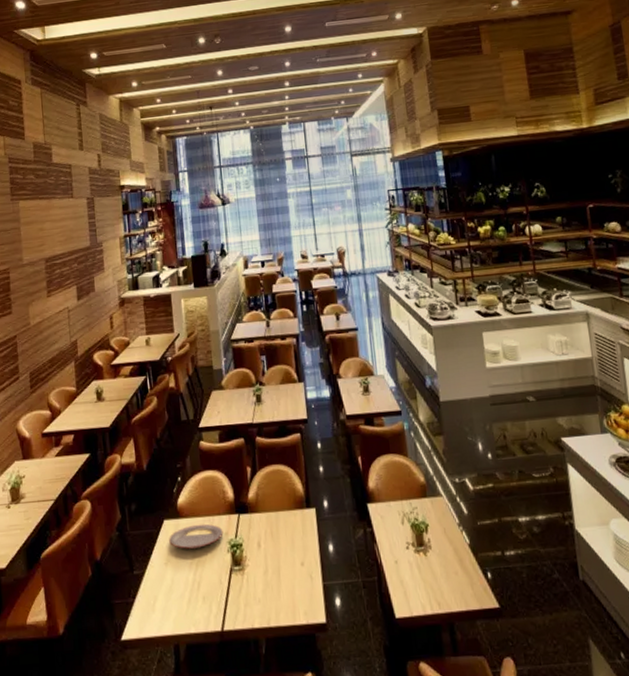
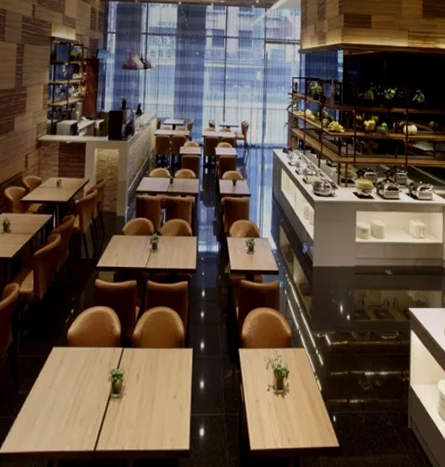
plate: present [169,523,224,549] -> none [55,353,107,375]

